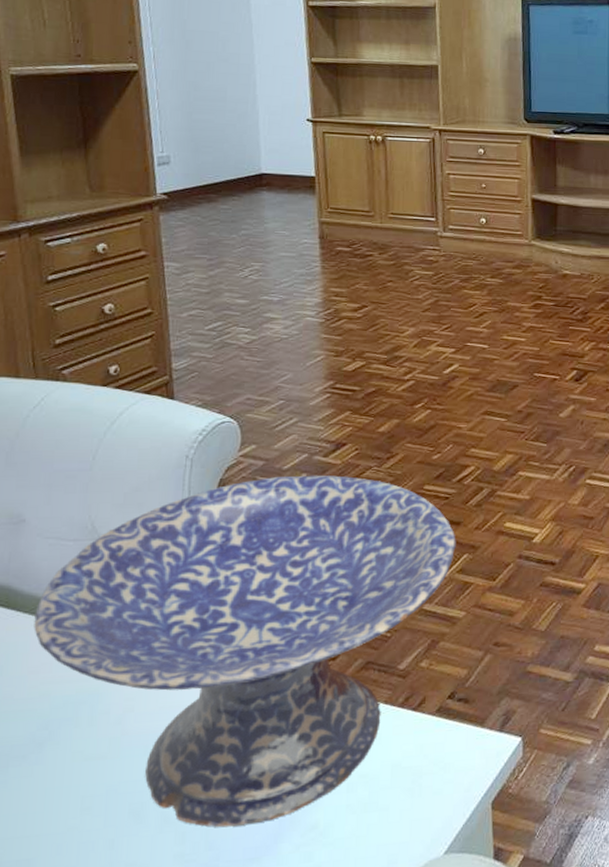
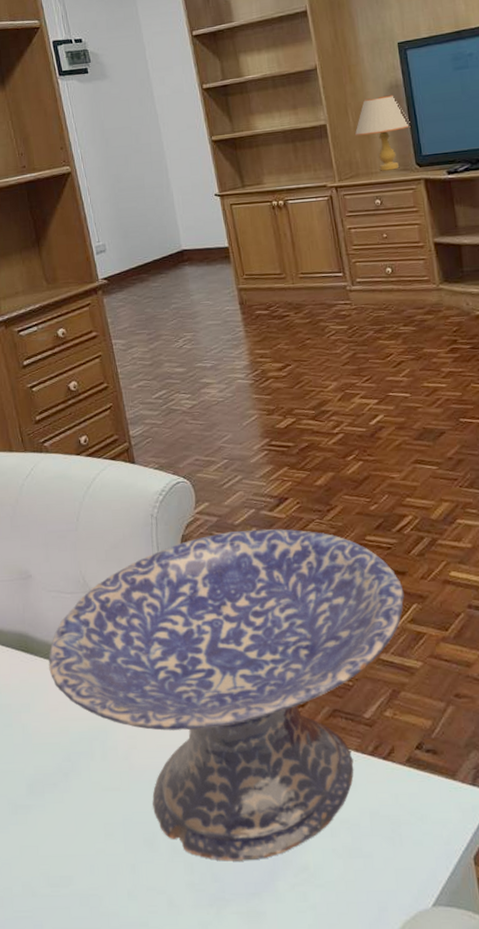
table lamp: none [466,46,524,122] -> present [354,95,411,171]

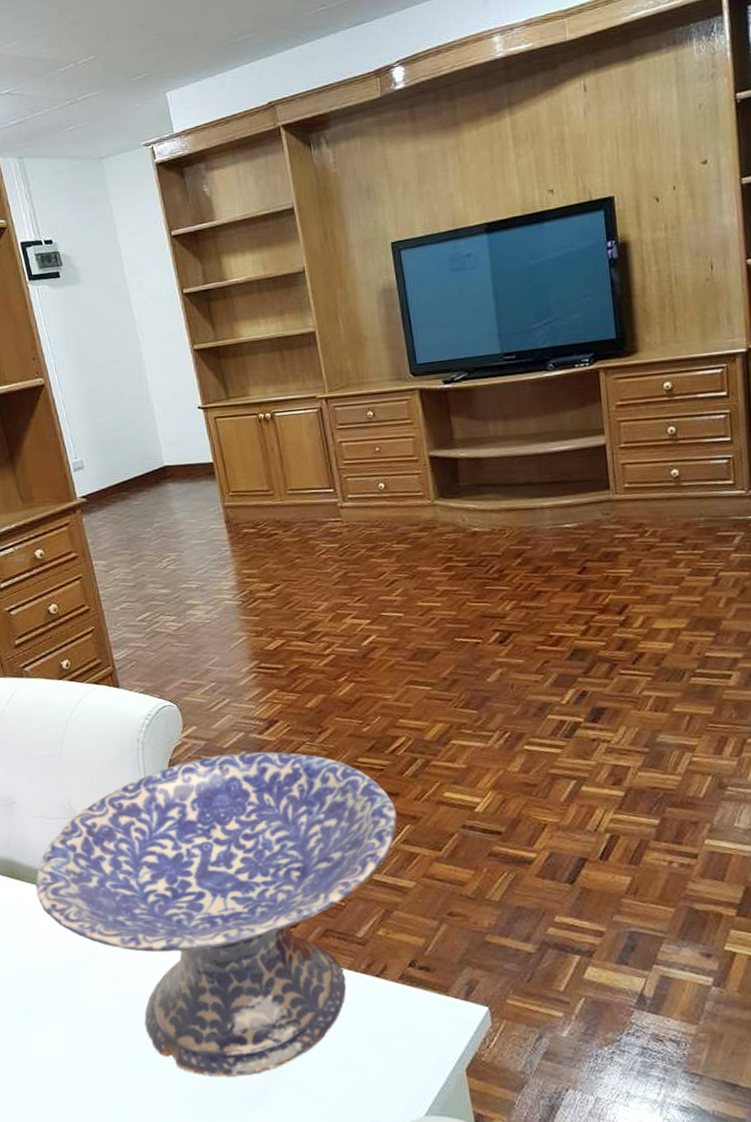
table lamp: present [354,95,411,171] -> none [345,299,405,381]

